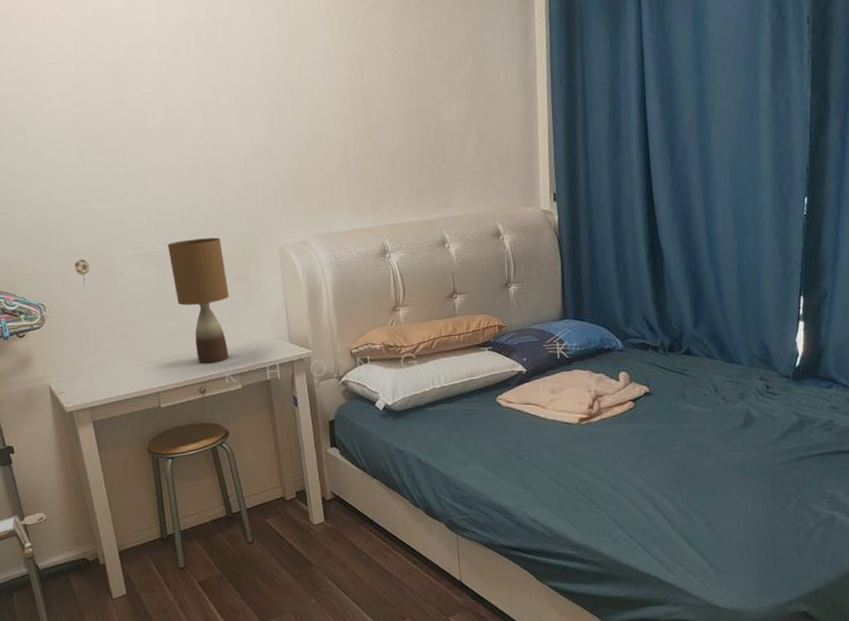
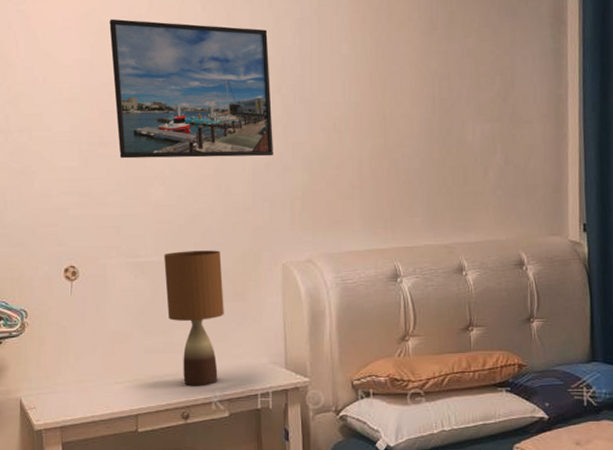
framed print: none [89,12,262,154] -> present [109,19,273,159]

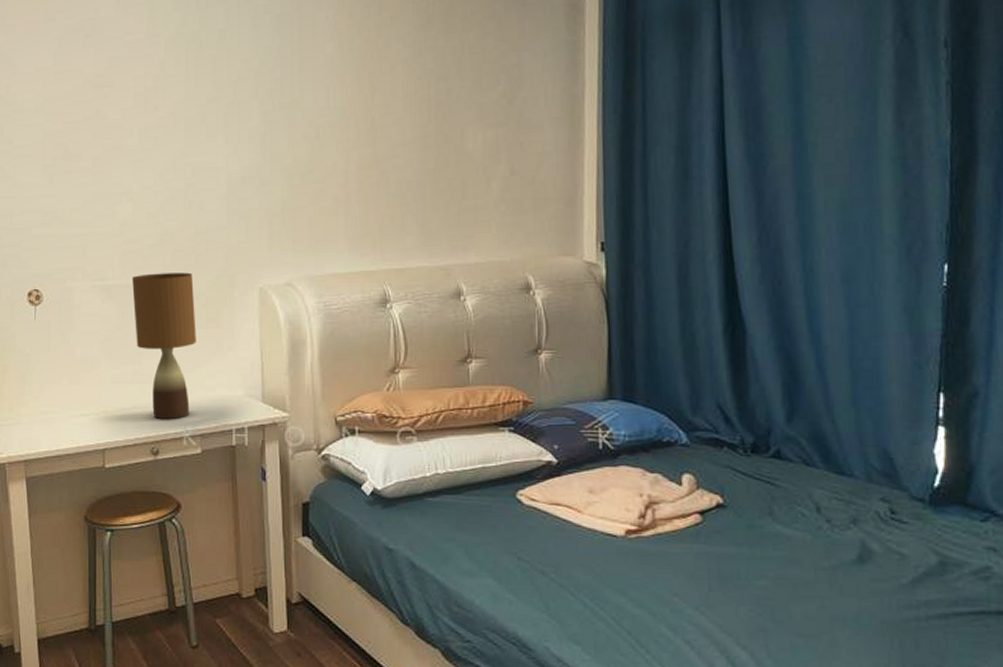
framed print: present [109,19,273,159] -> none [74,21,250,174]

